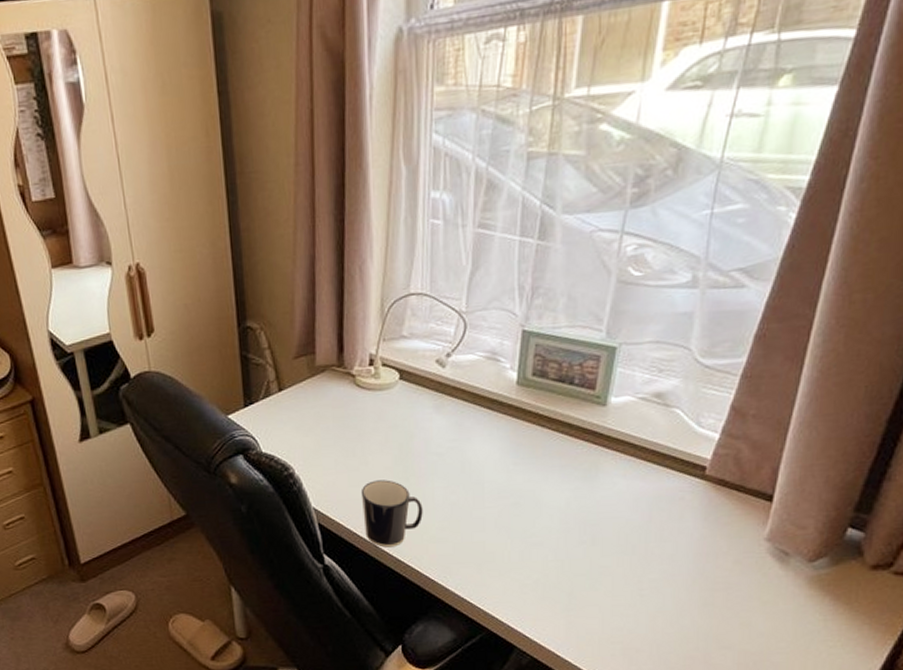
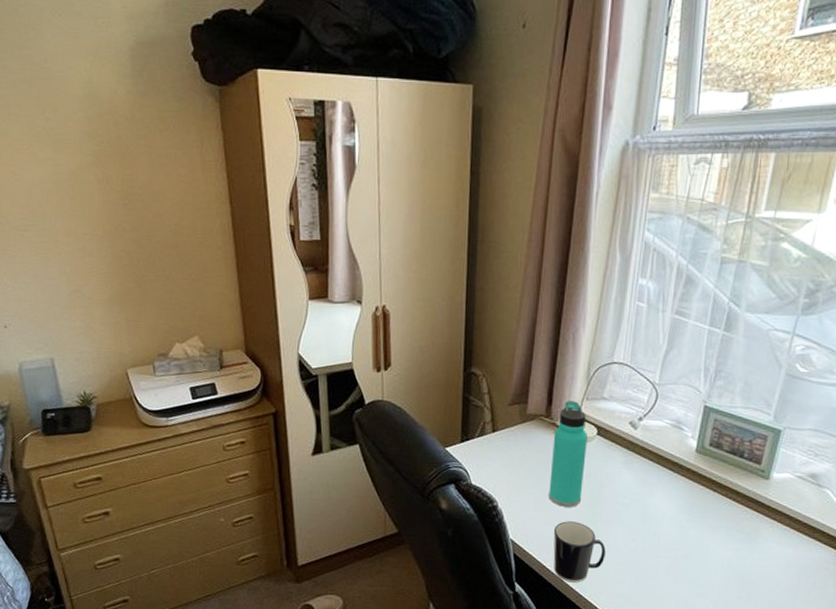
thermos bottle: none [349,344,390,465] -> present [549,401,588,507]

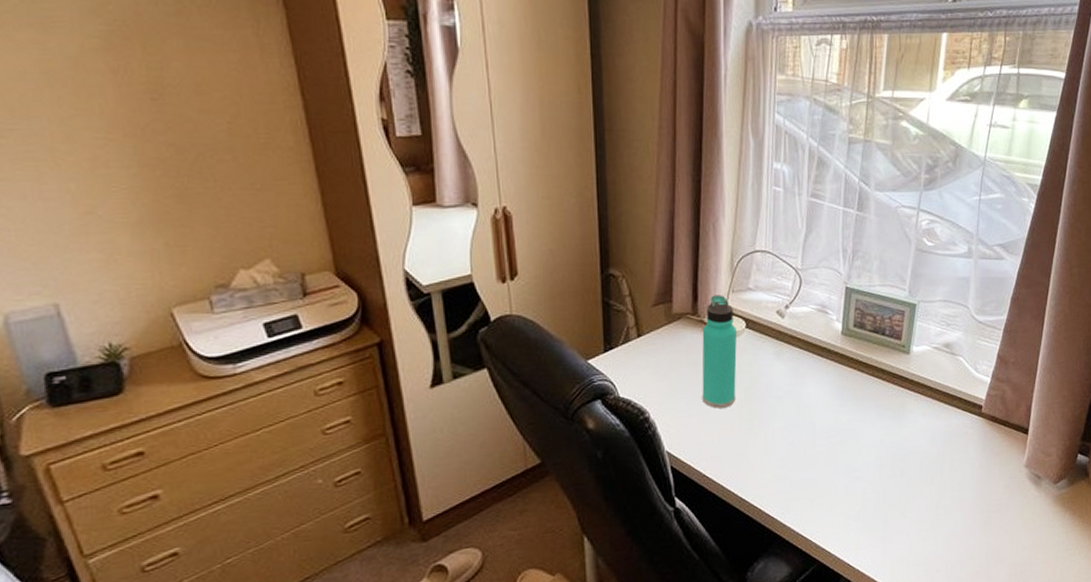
mug: present [553,521,606,583] -> none [710,422,764,488]

